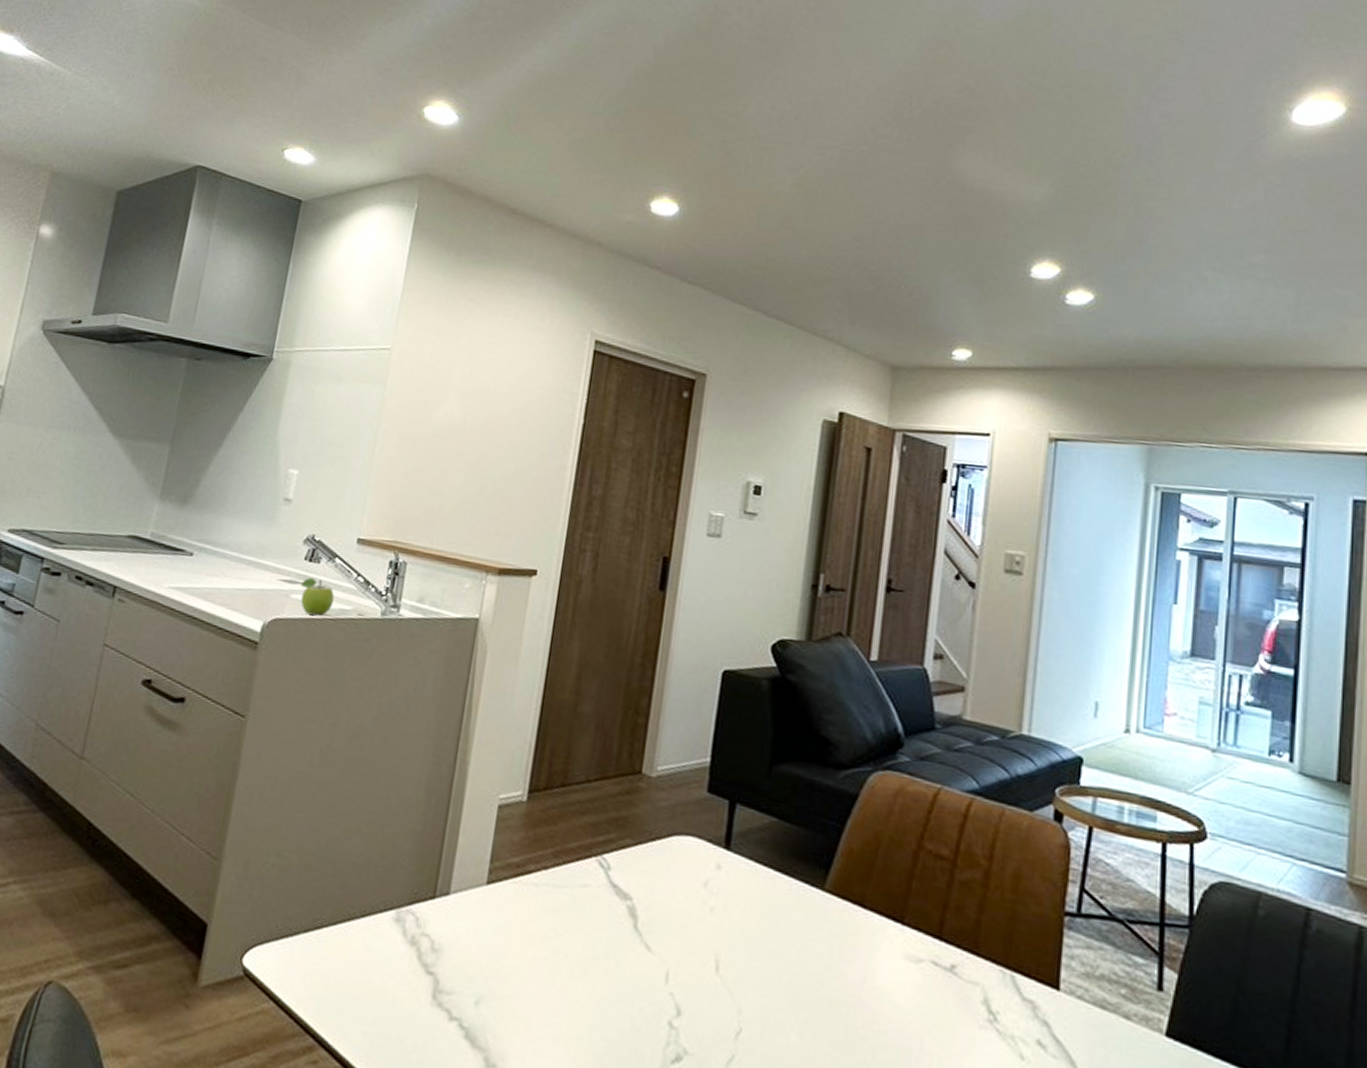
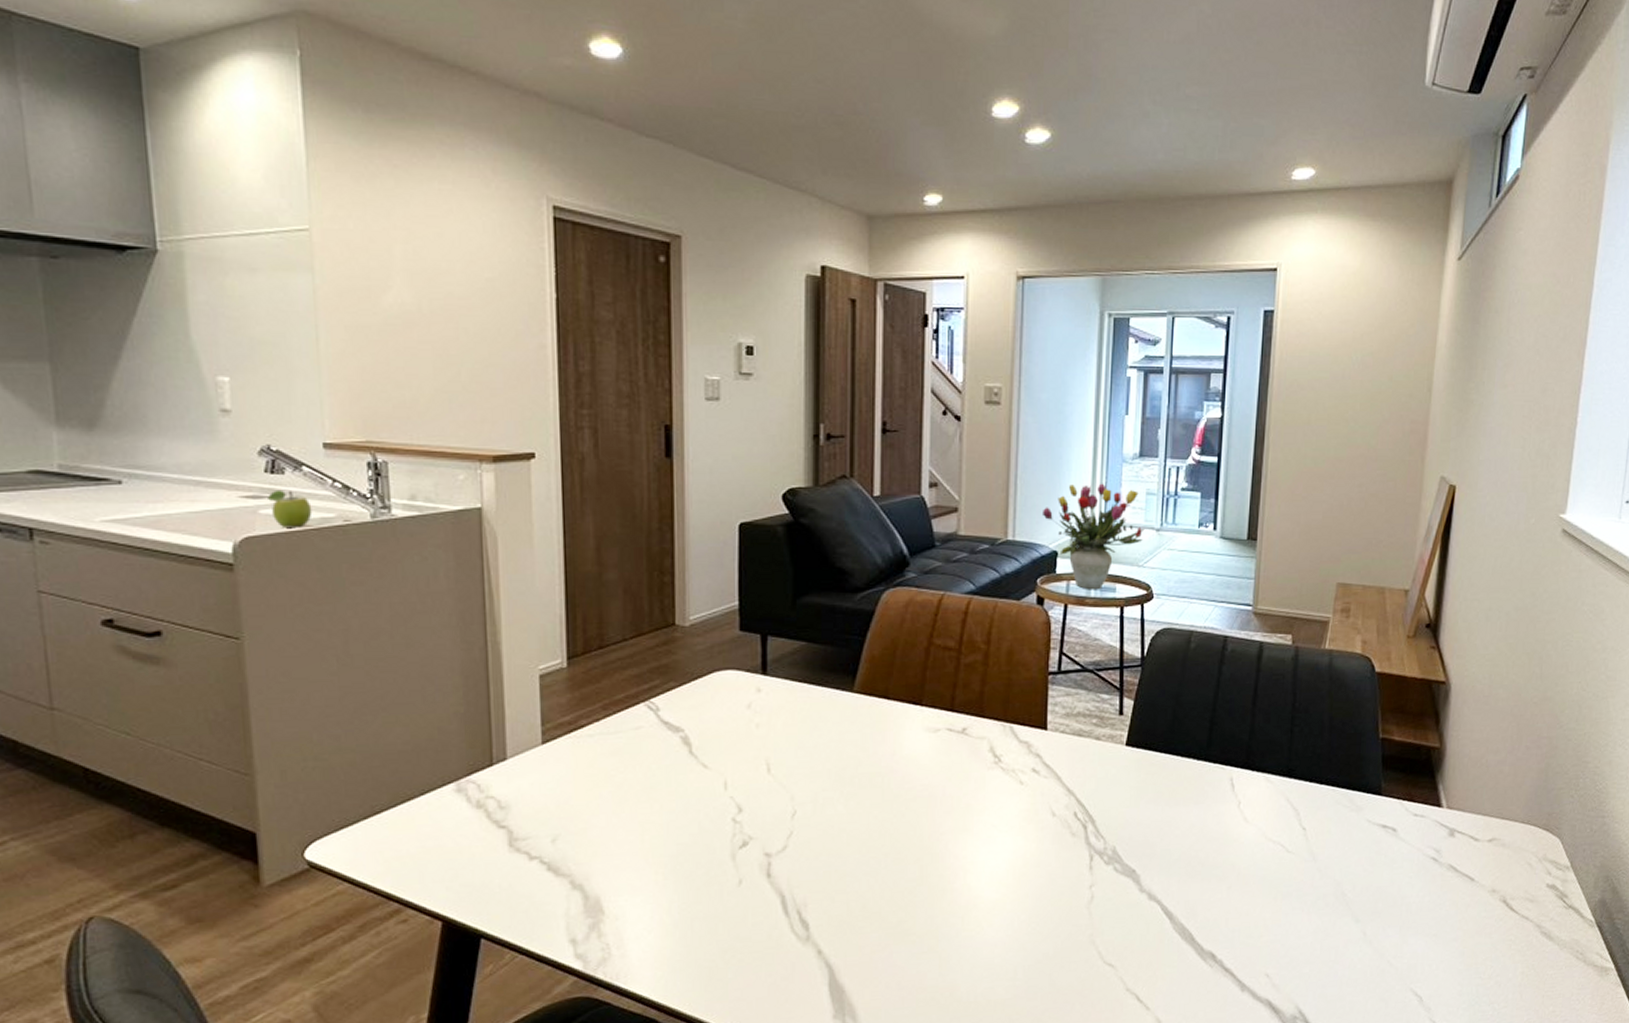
flower arrangement: none [1065,678,1196,815] -> present [1041,483,1145,590]

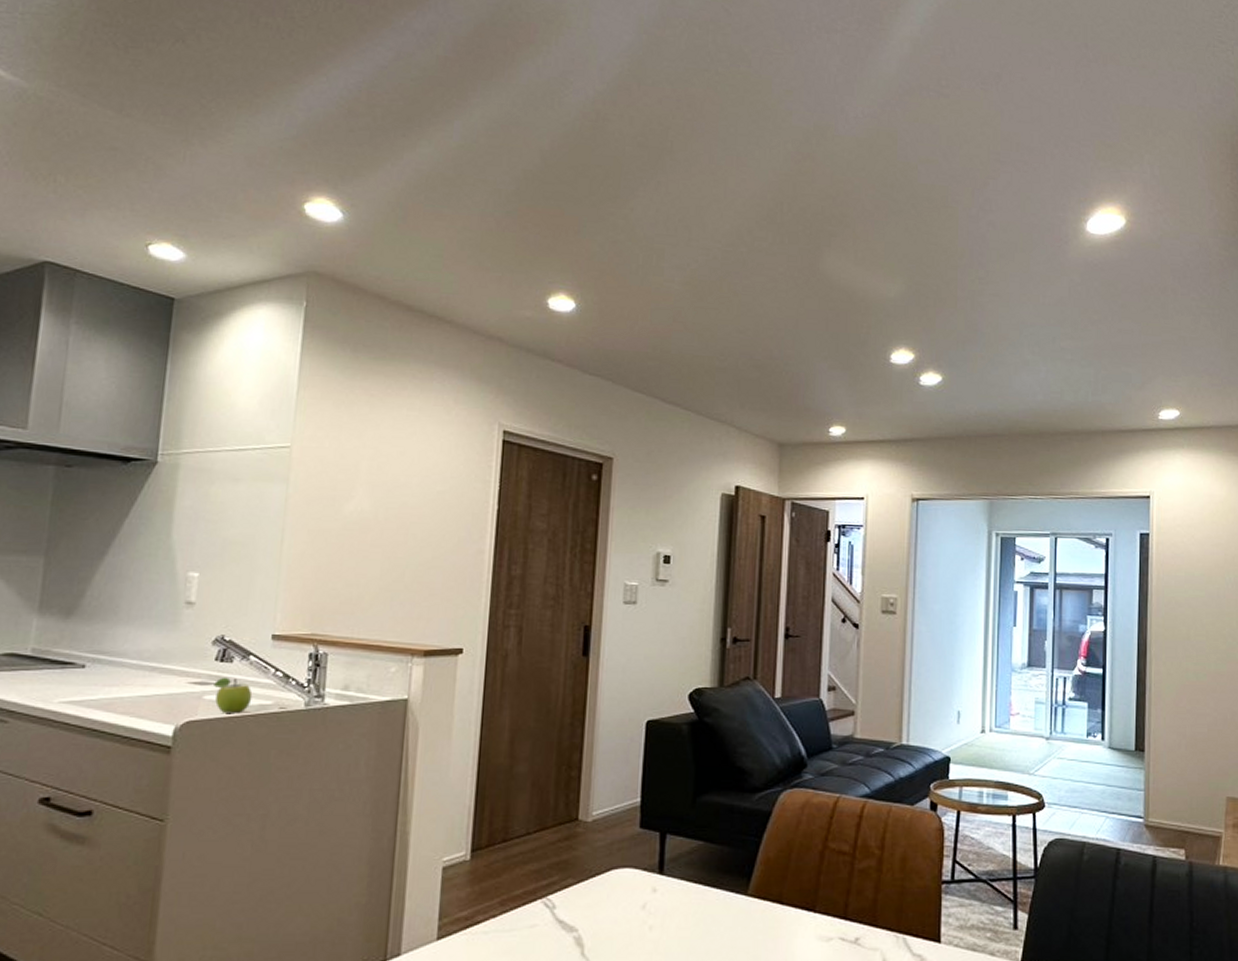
flower arrangement: present [1041,483,1145,590] -> none [935,691,1034,797]

